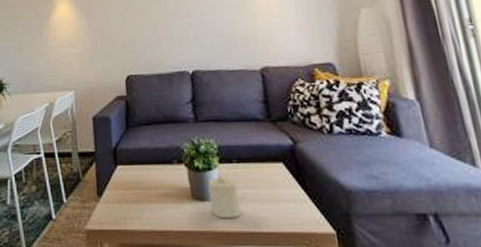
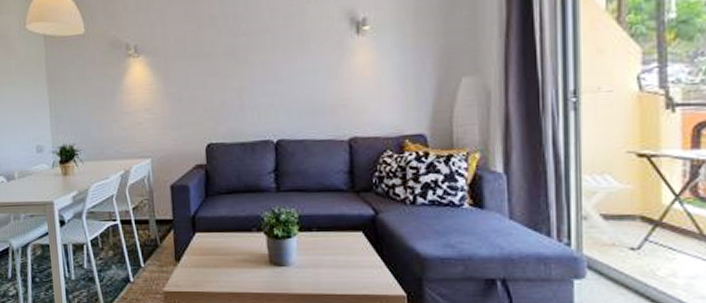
candle: present [208,175,242,219] -> none [286,243,317,283]

